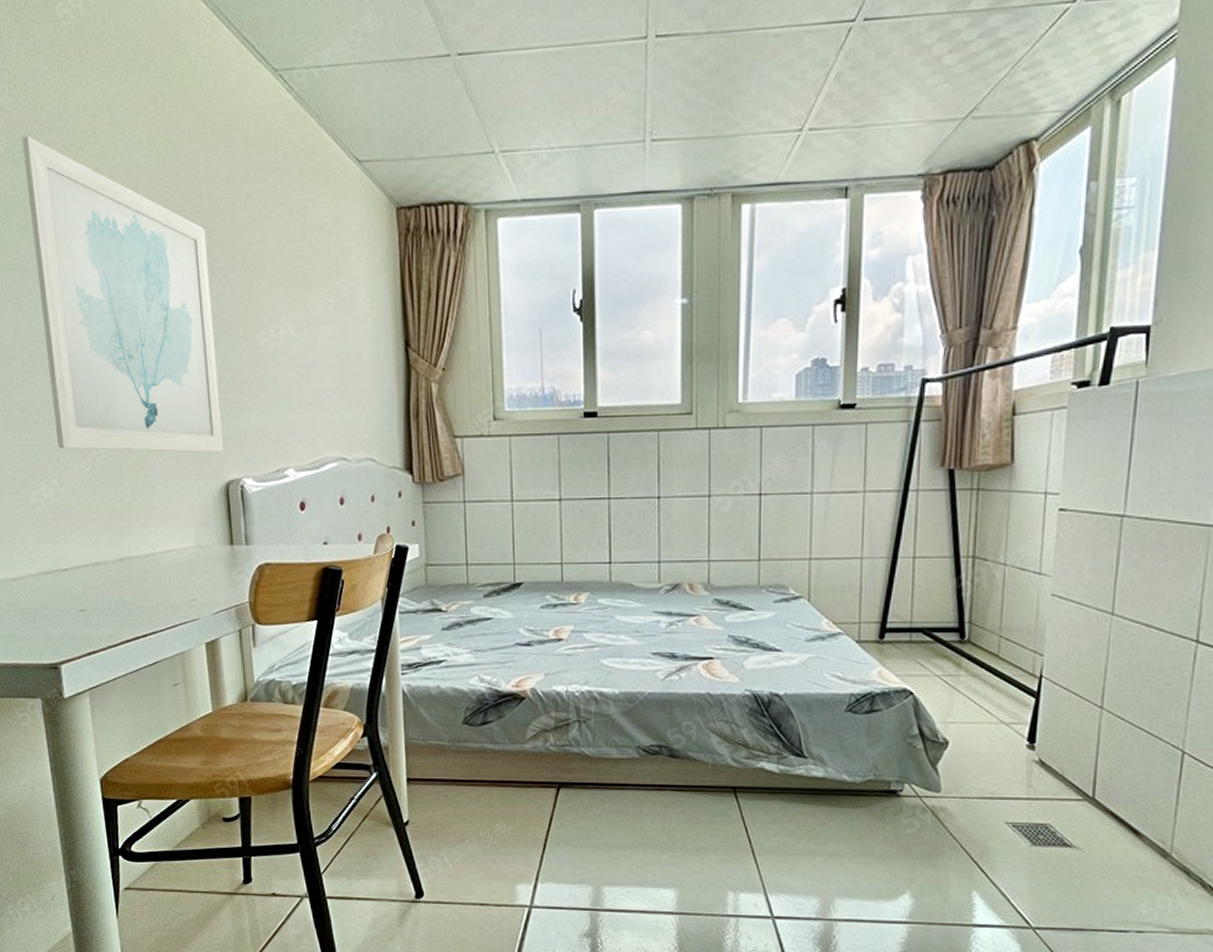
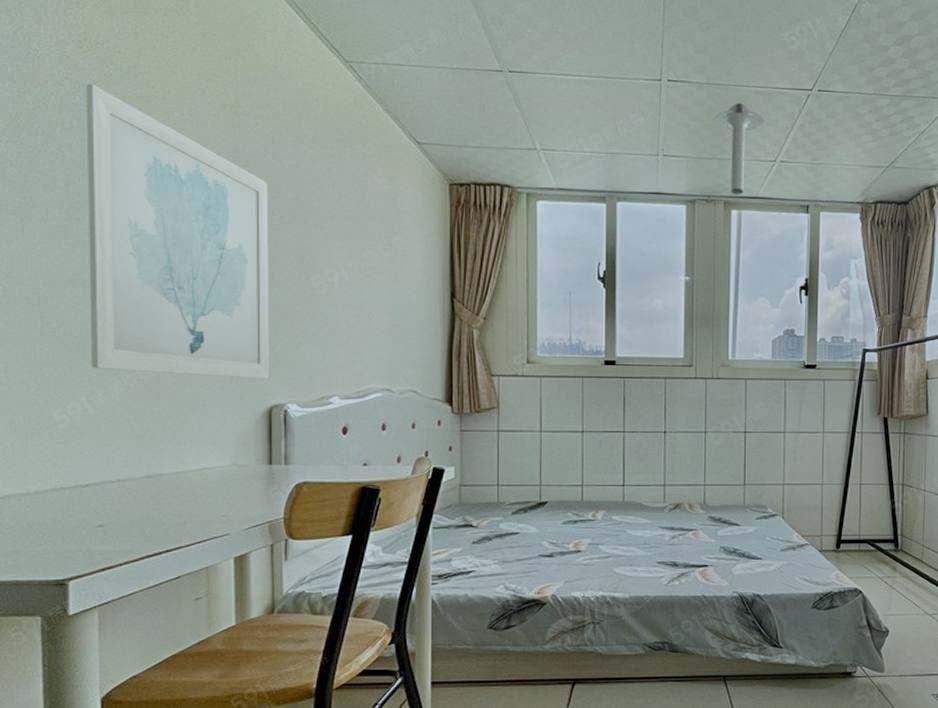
ceiling light: none [716,54,787,184] -> present [713,103,765,195]

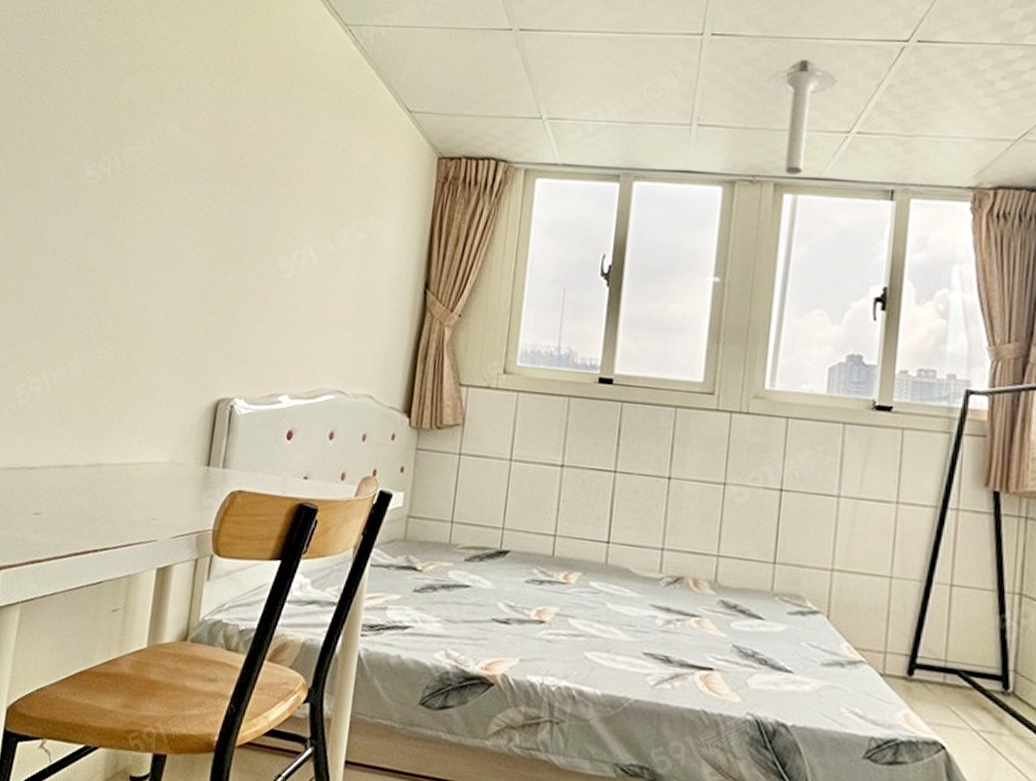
wall art: present [86,83,270,379] -> none [57,54,250,369]

